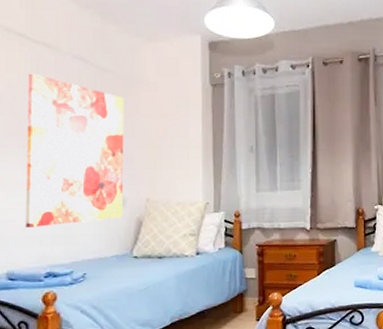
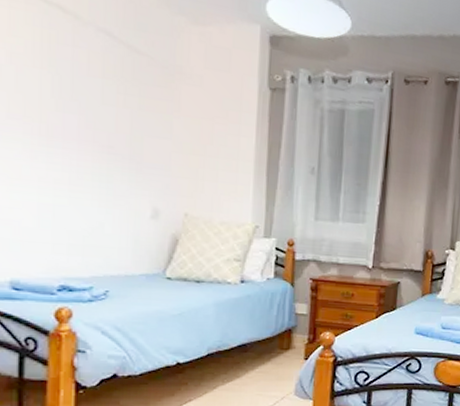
wall art: present [25,73,125,228] -> none [33,41,162,233]

